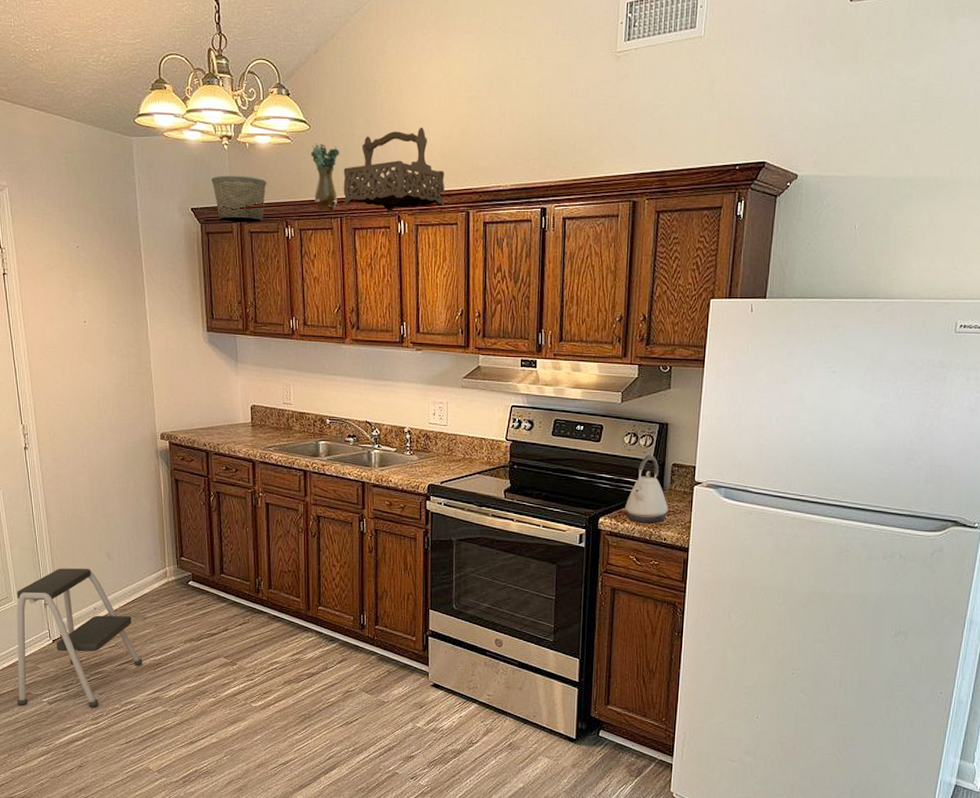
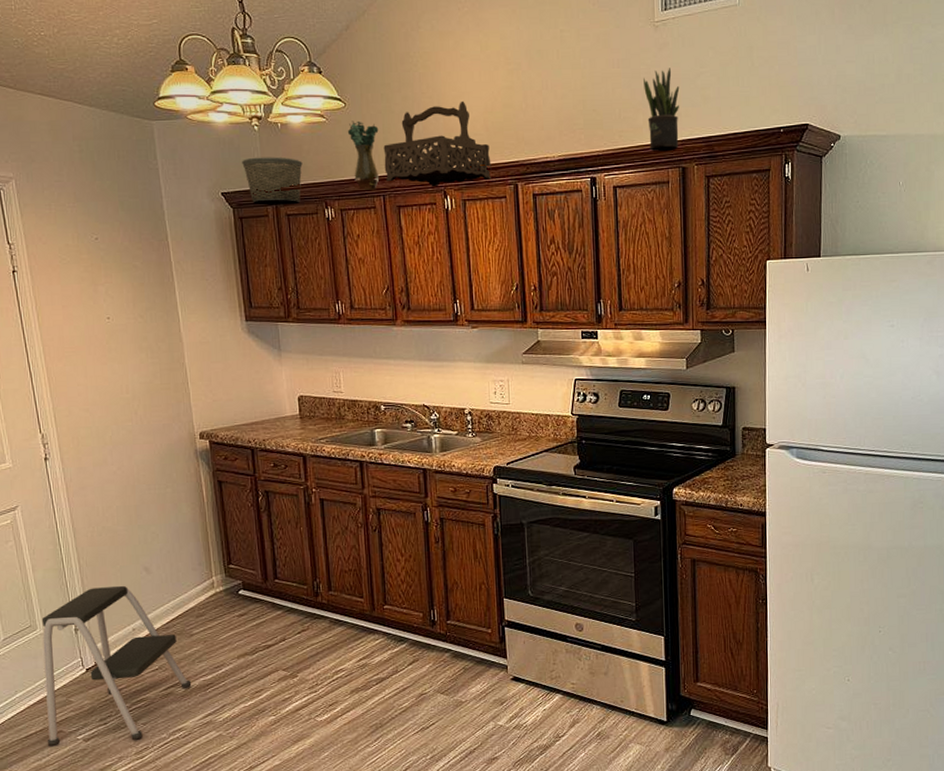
potted plant: none [601,99,637,185] -> present [644,68,680,152]
kettle: present [625,454,668,525] -> none [698,420,742,491]

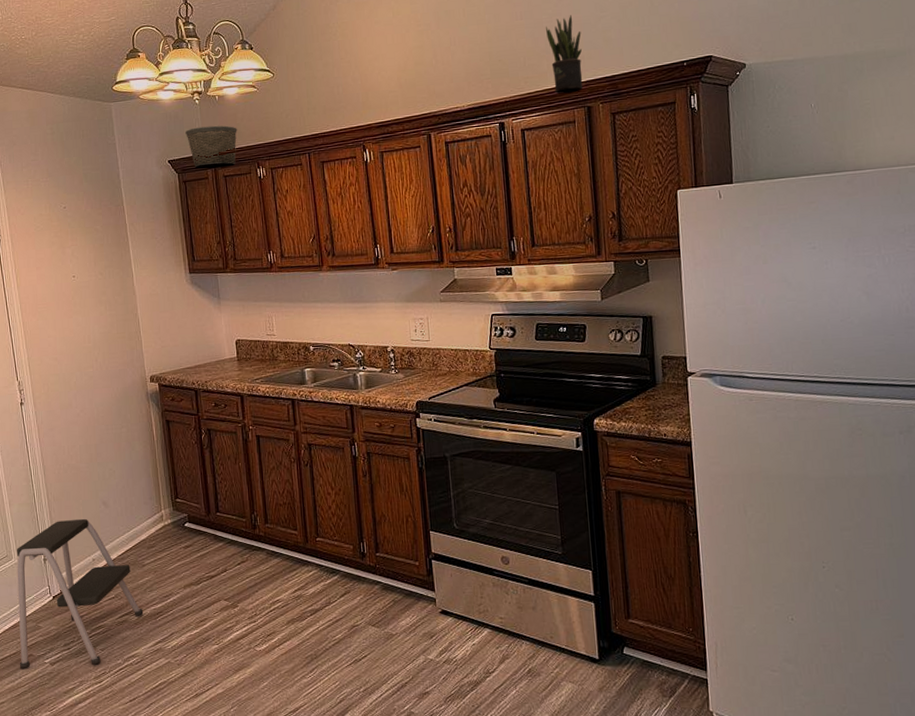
vase: present [347,120,379,190] -> none [275,88,304,150]
decorative basket: present [383,101,492,187] -> none [308,62,407,143]

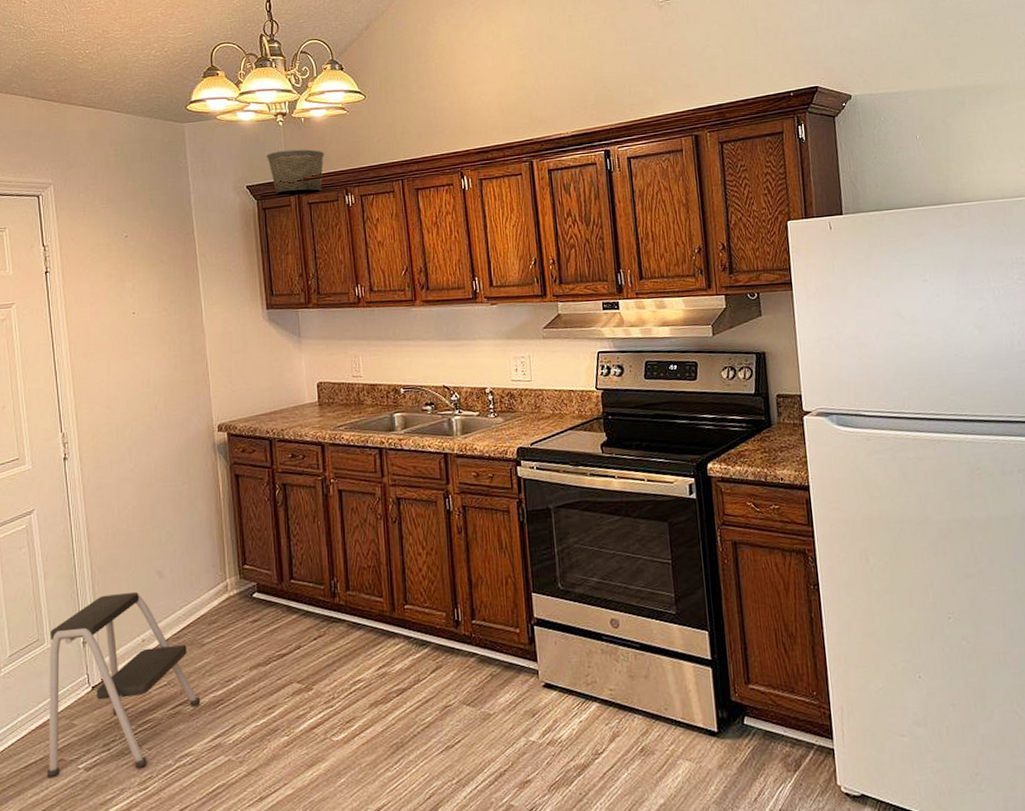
potted plant: present [546,15,584,95] -> none [651,43,691,122]

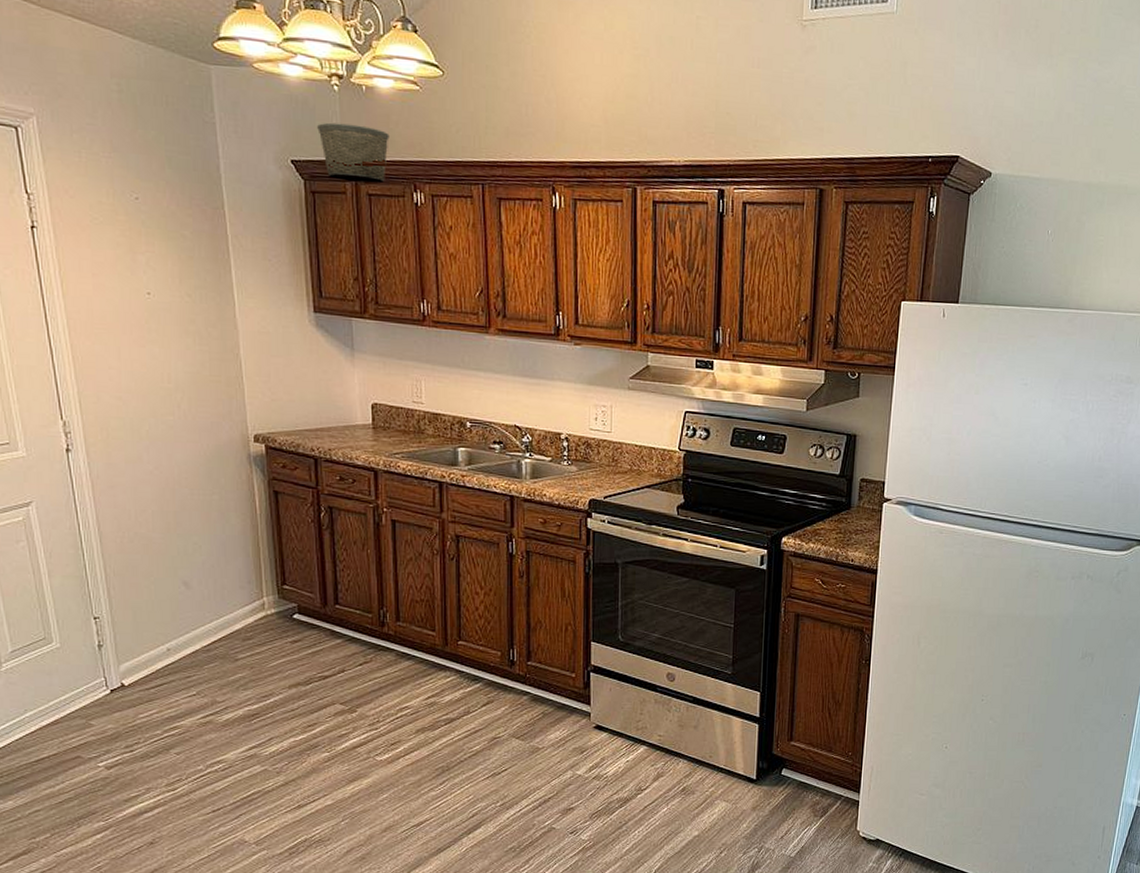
step stool: present [48,591,201,778] -> none [58,599,234,773]

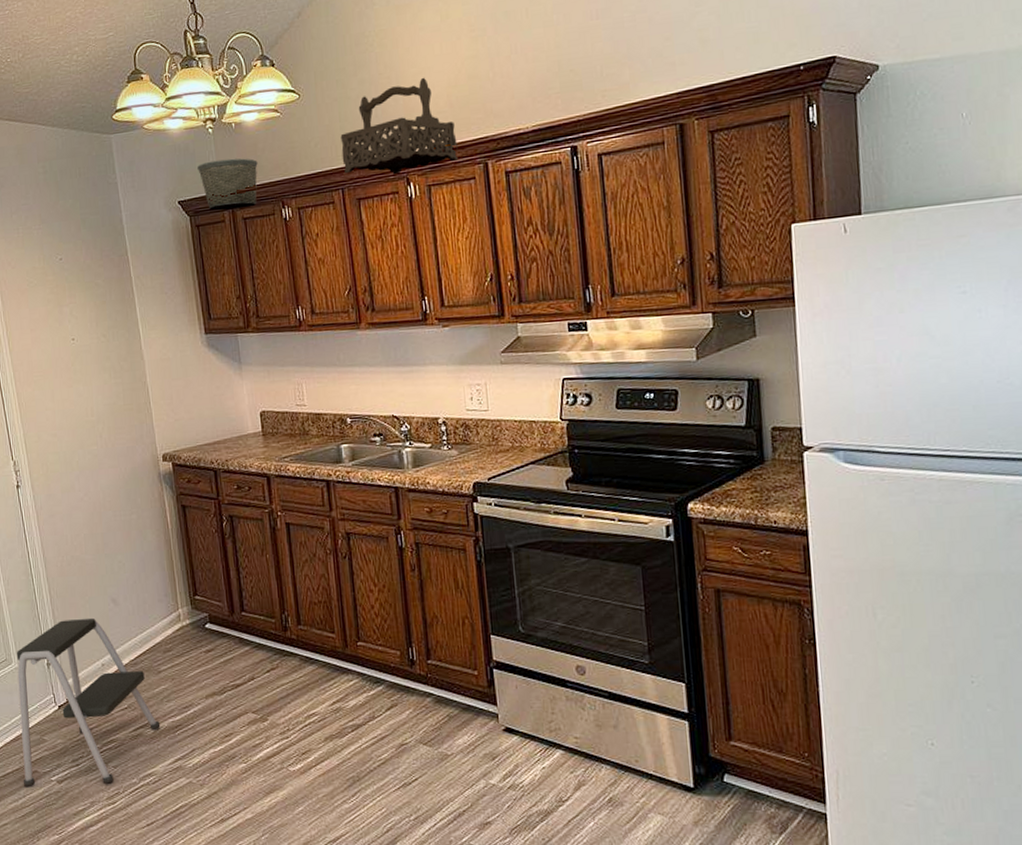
step stool: none [58,599,234,773] -> present [16,617,161,788]
decorative basket: none [485,84,608,181] -> present [340,77,459,175]

